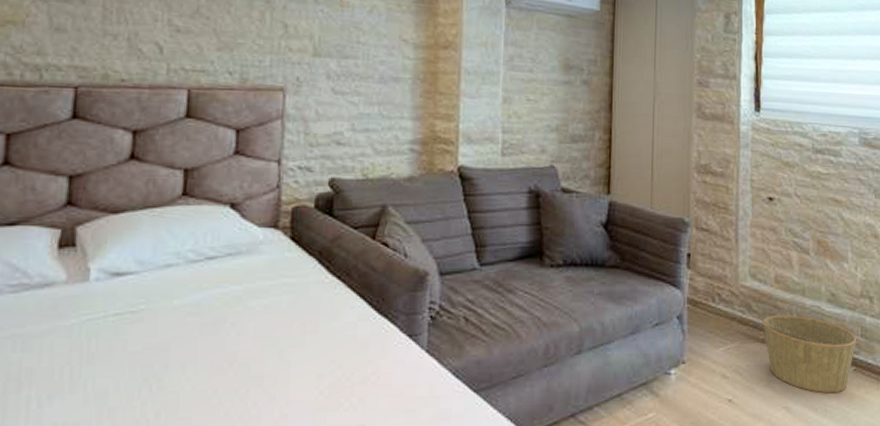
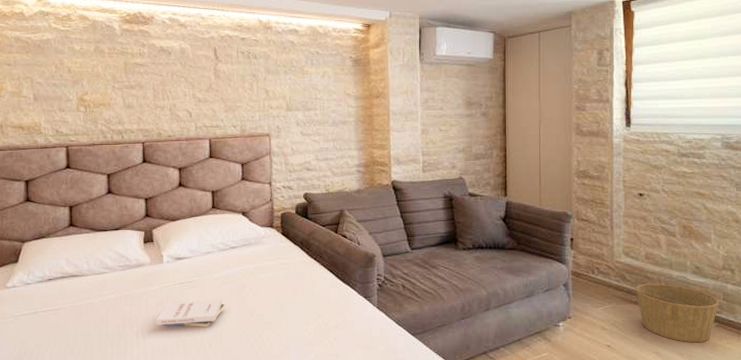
books: none [64,340,189,387] -> present [155,299,225,327]

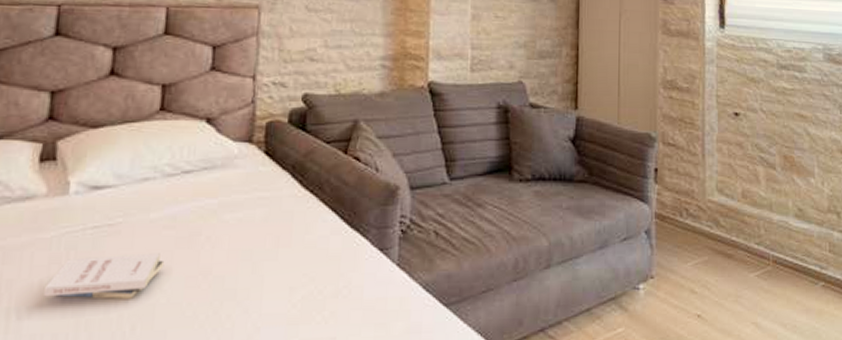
basket: present [635,283,719,343] -> none [730,229,825,309]

